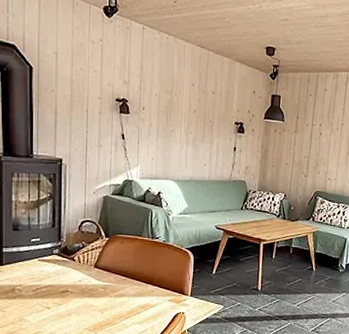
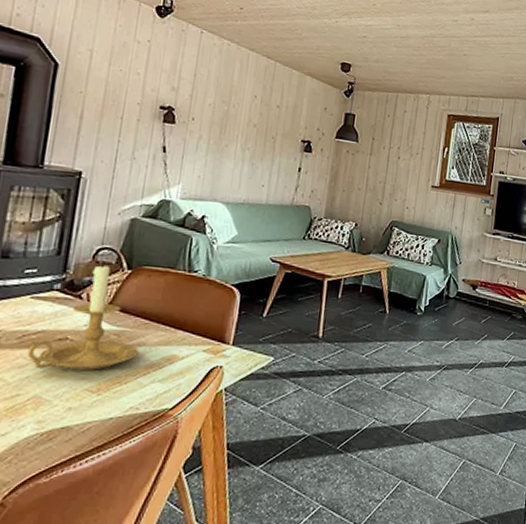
candle holder: none [41,232,122,315] -> present [27,262,140,370]

